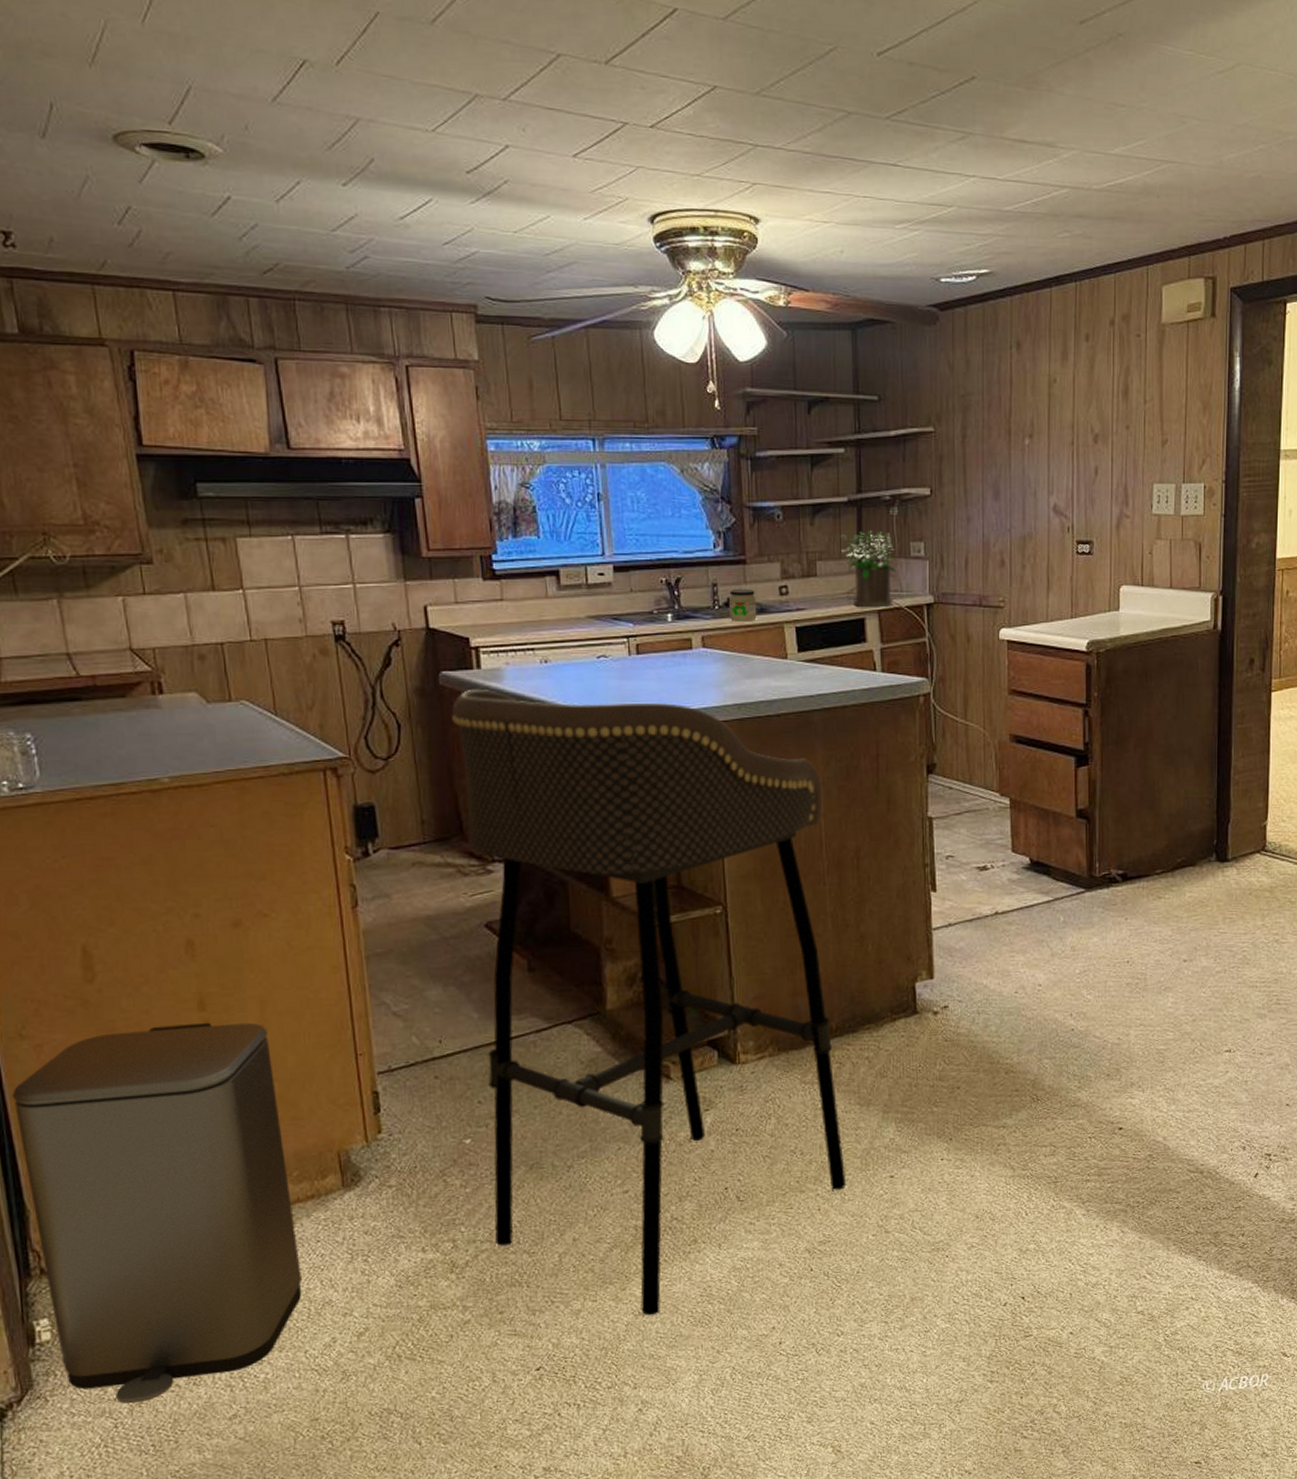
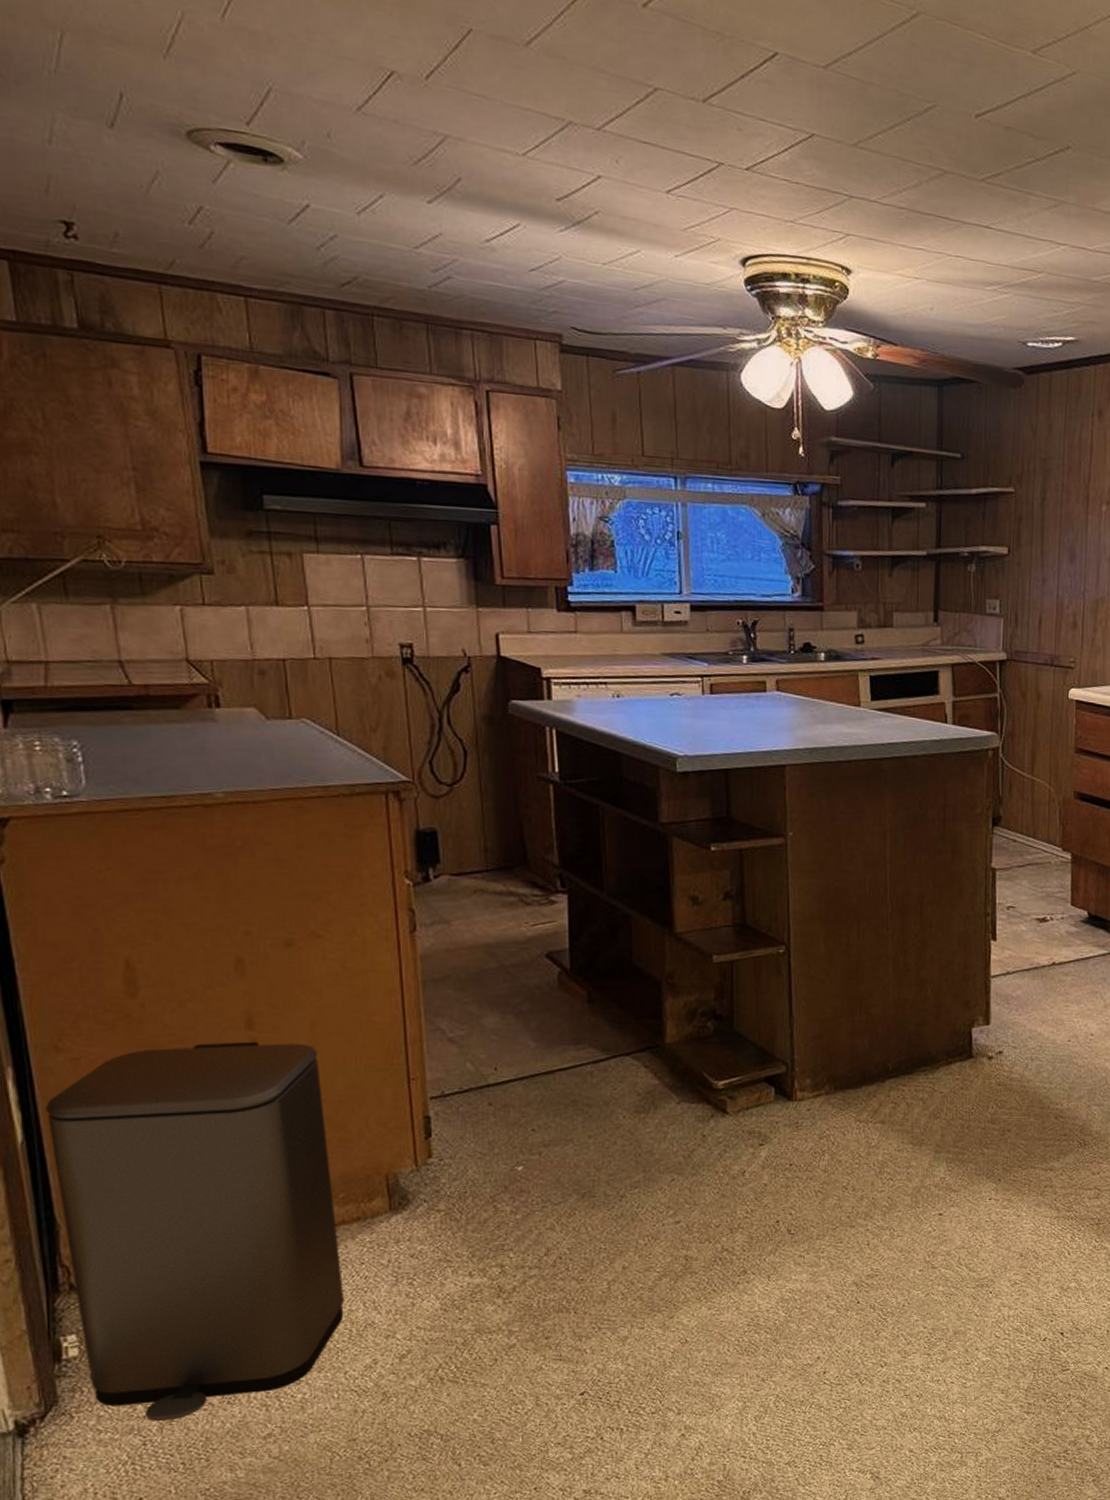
bar stool: present [452,690,847,1316] -> none [520,720,896,1344]
jar: present [728,588,757,621] -> none [804,634,832,668]
potted plant: present [841,530,897,608] -> none [918,585,973,662]

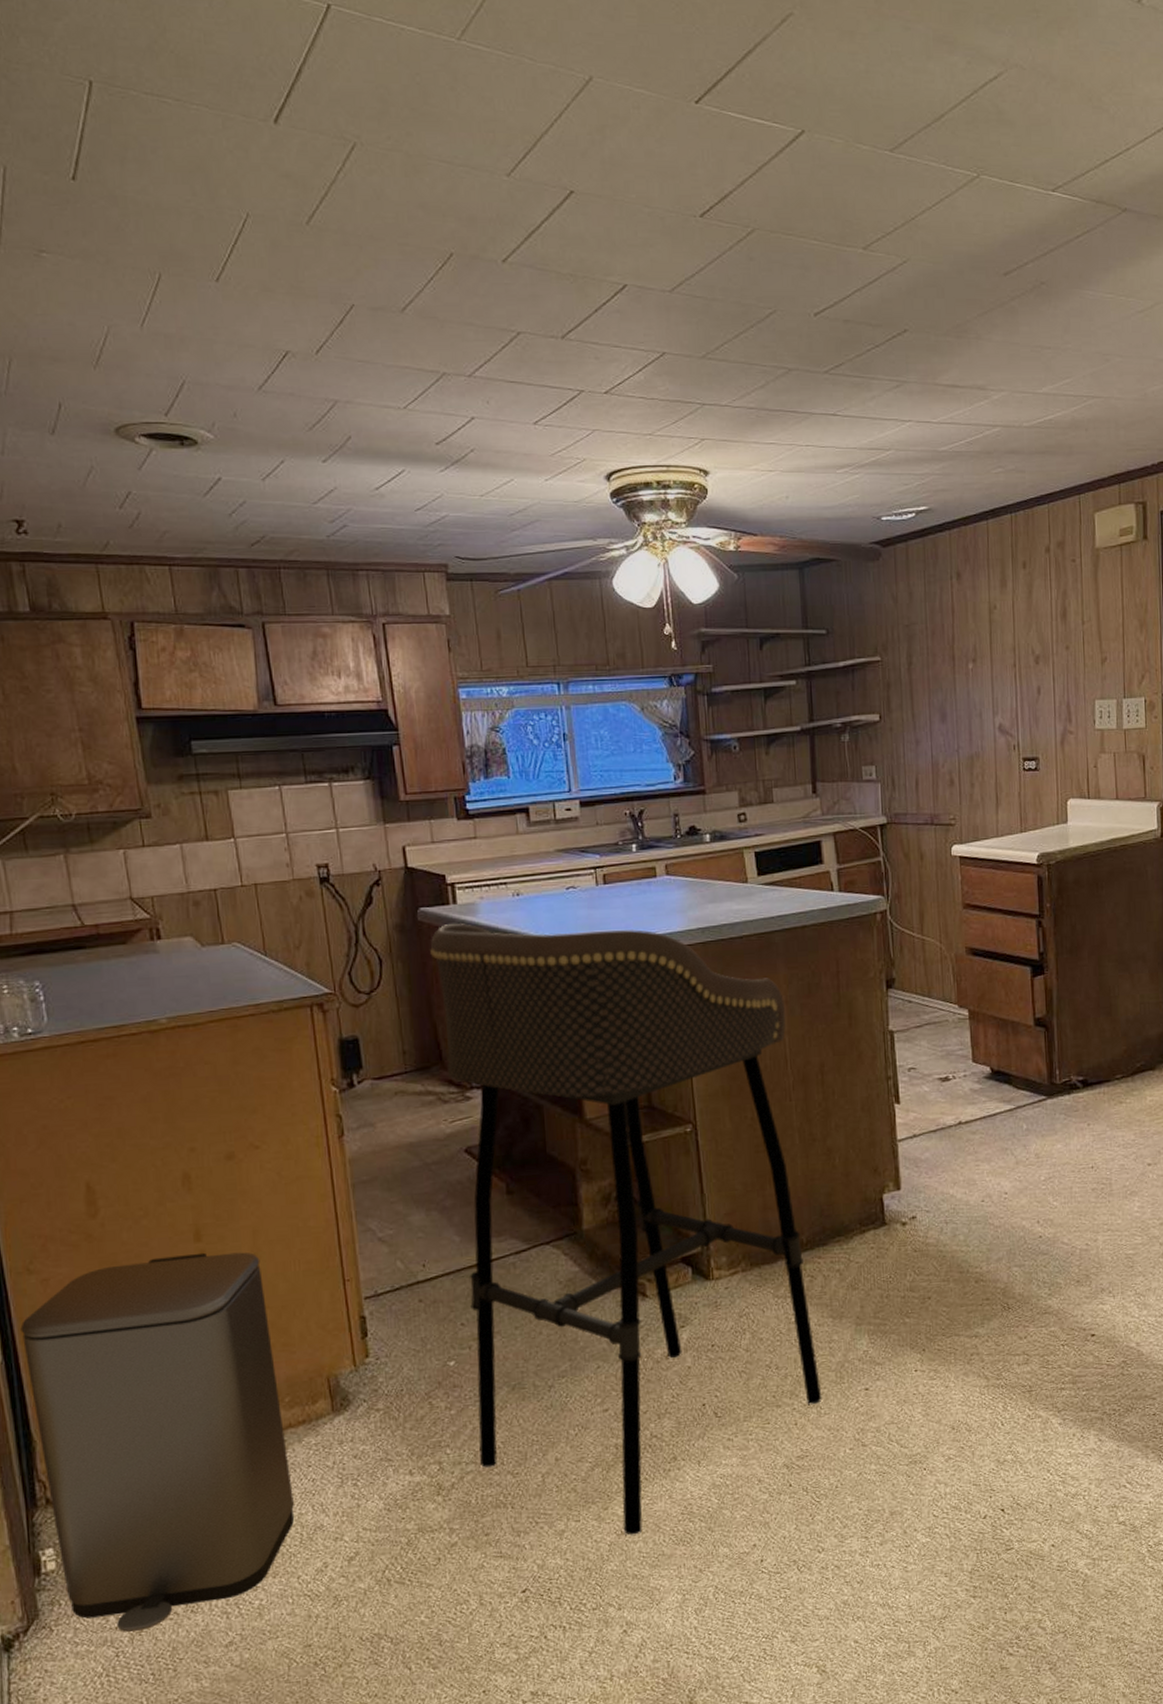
bar stool: none [520,720,896,1344] -> present [430,924,822,1535]

